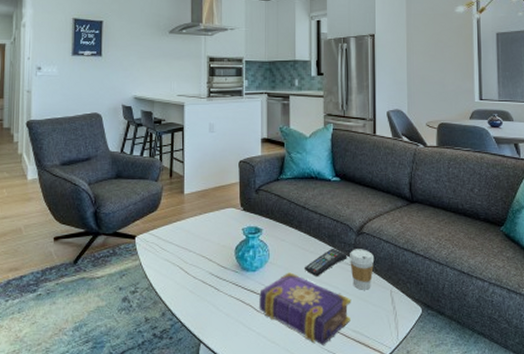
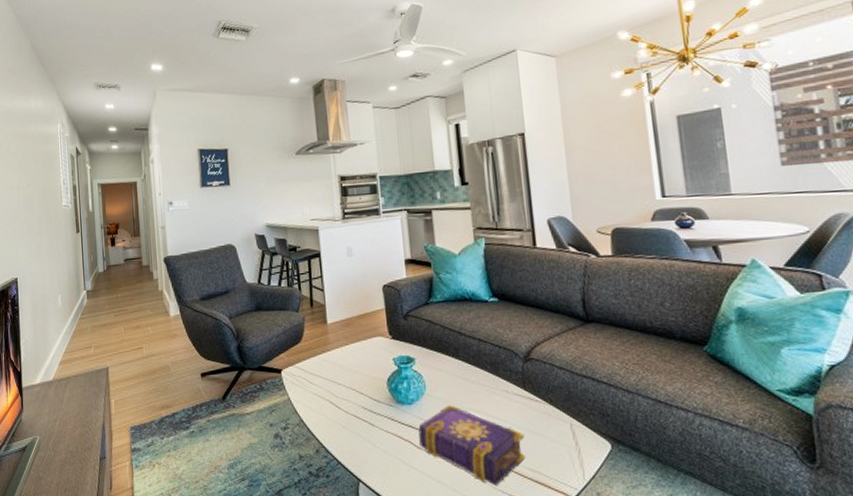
remote control: present [303,248,347,277] -> none [465,376,515,410]
coffee cup: present [350,249,374,290] -> none [518,377,548,423]

